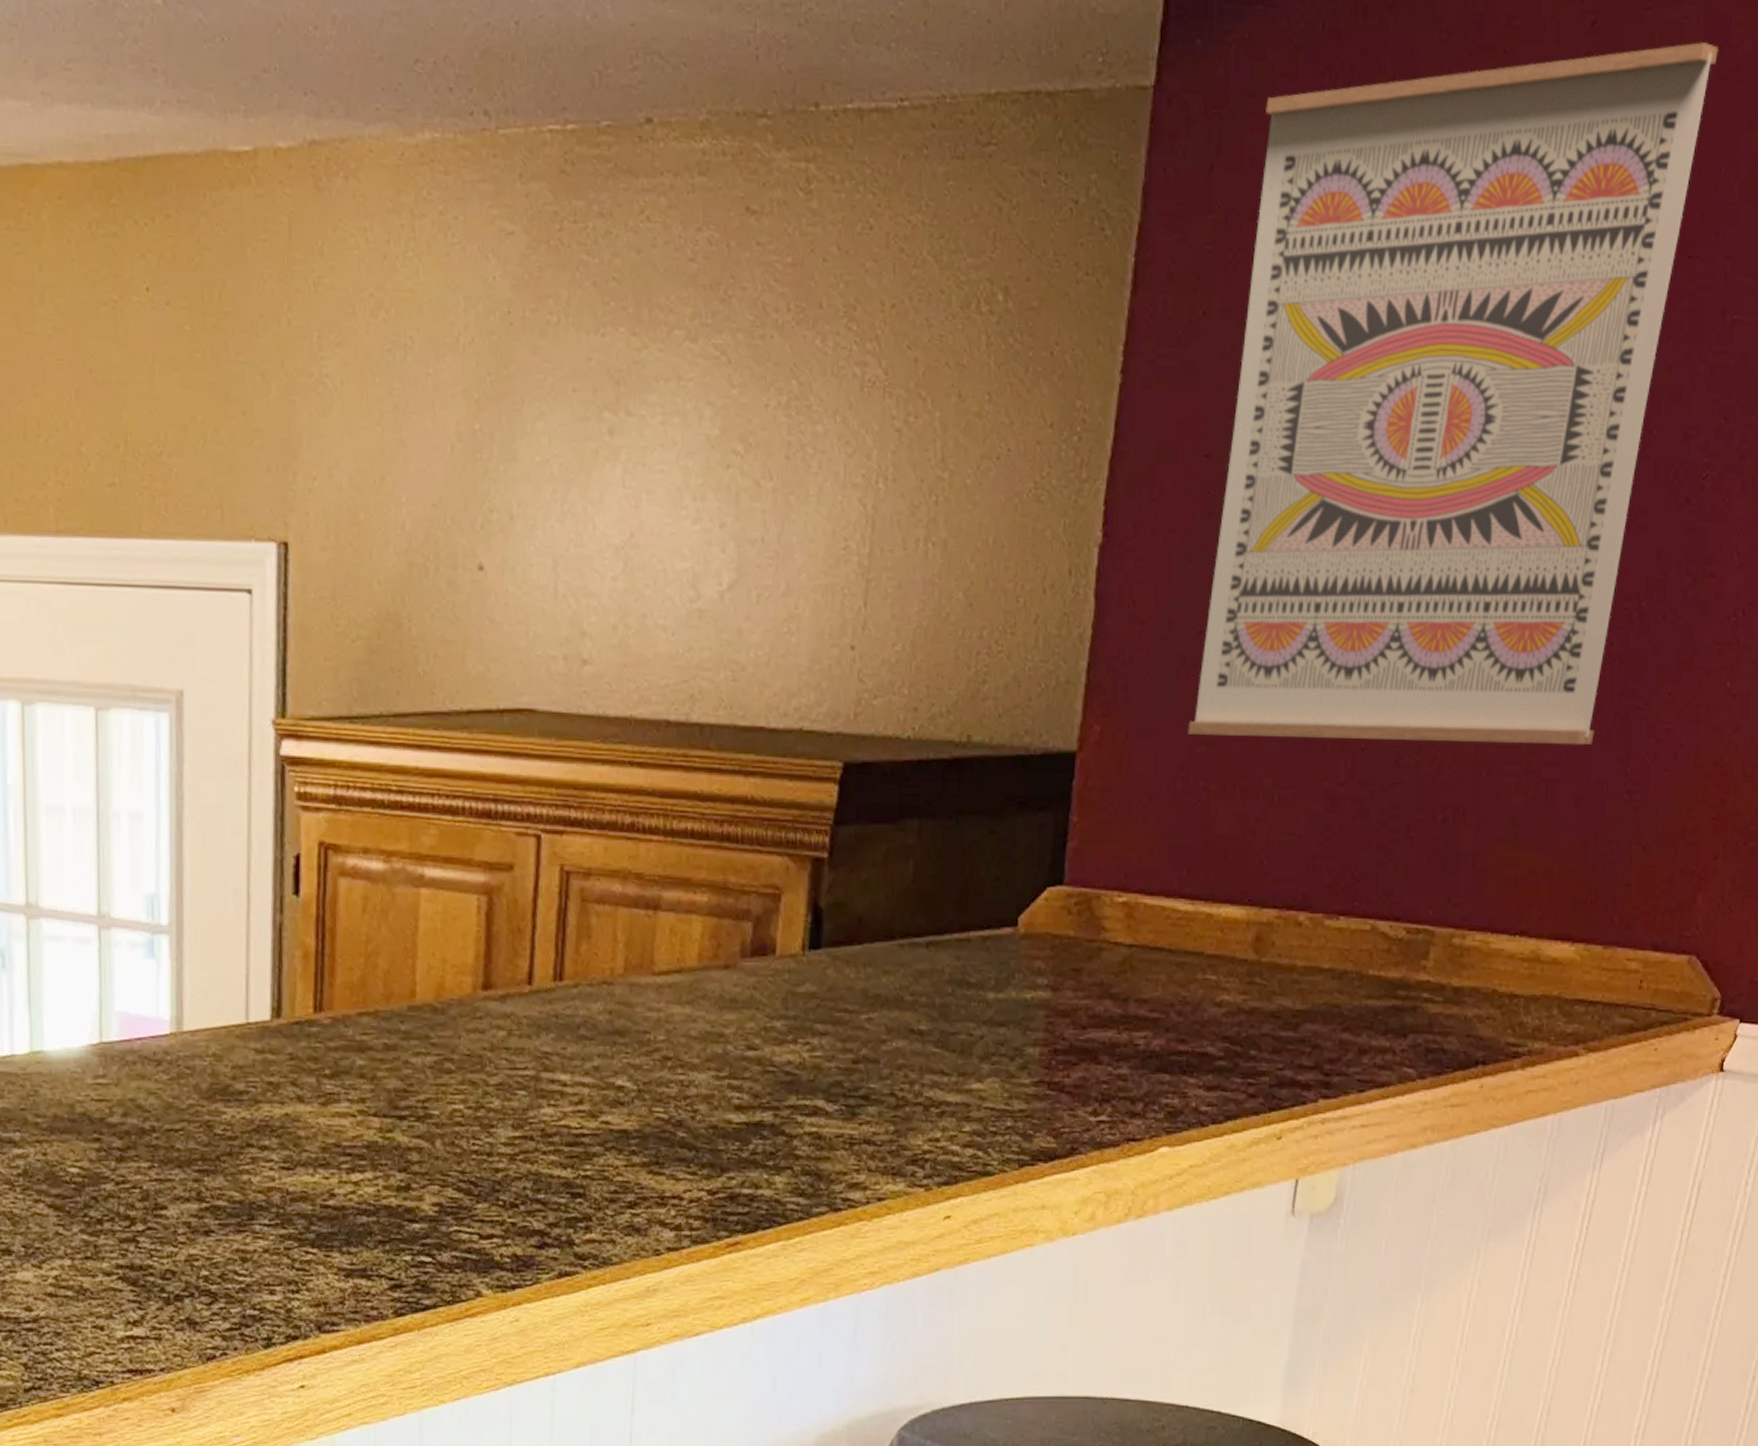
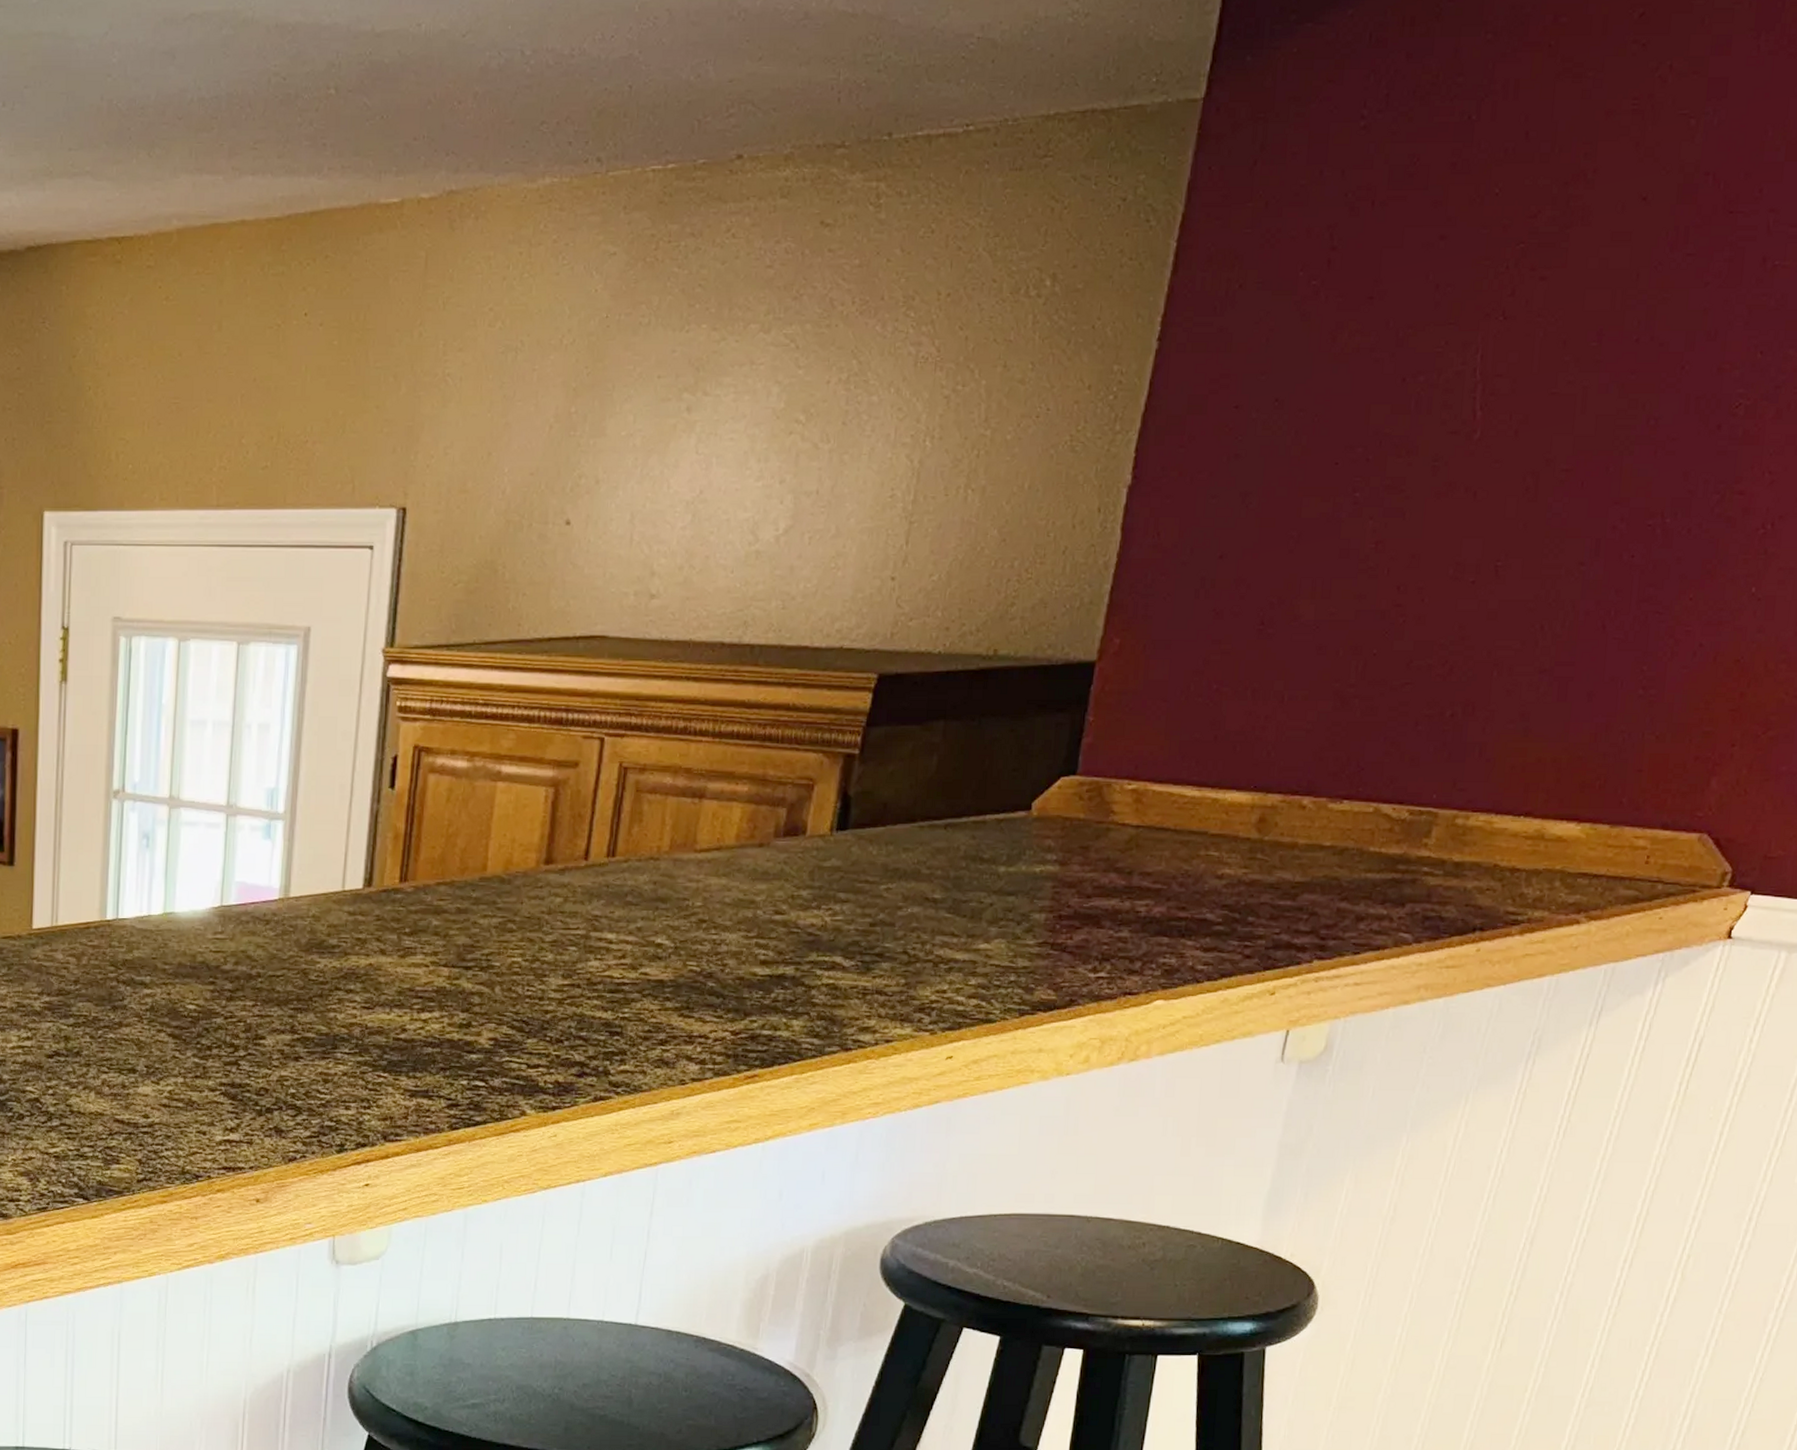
wall art: present [1188,42,1718,746] -> none [1204,23,1770,647]

